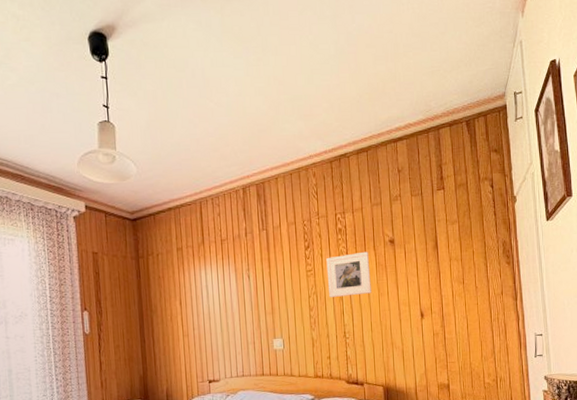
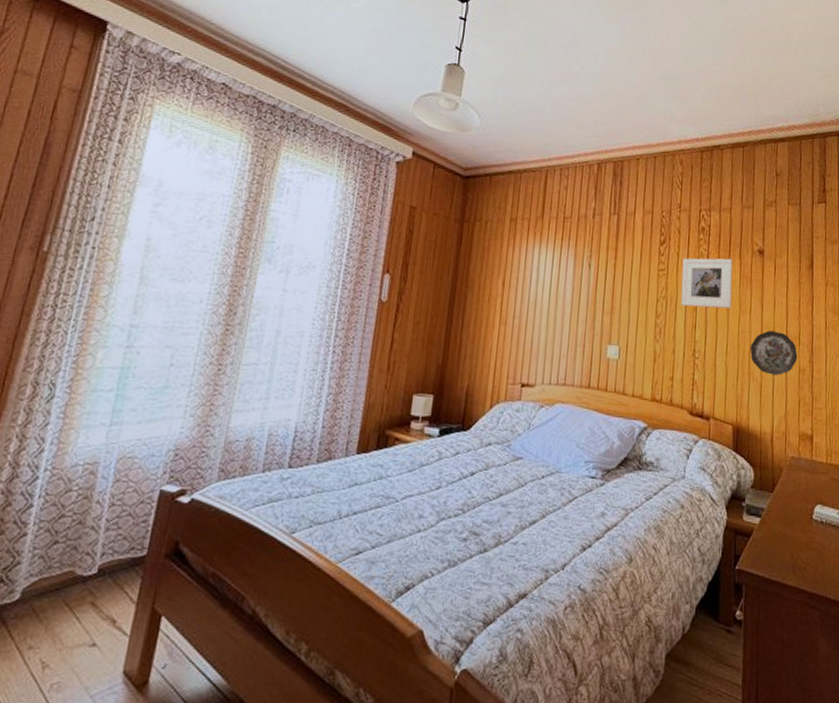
decorative plate: none [391,306,432,342] -> present [750,330,798,376]

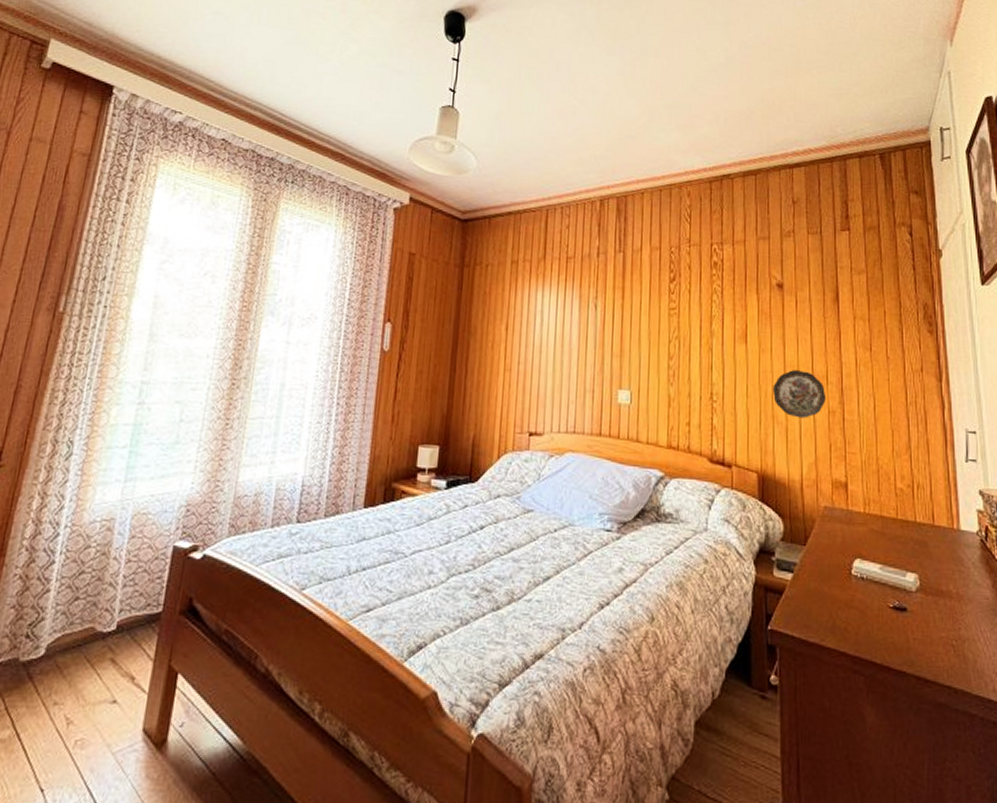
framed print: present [681,258,733,309] -> none [694,294,750,348]

